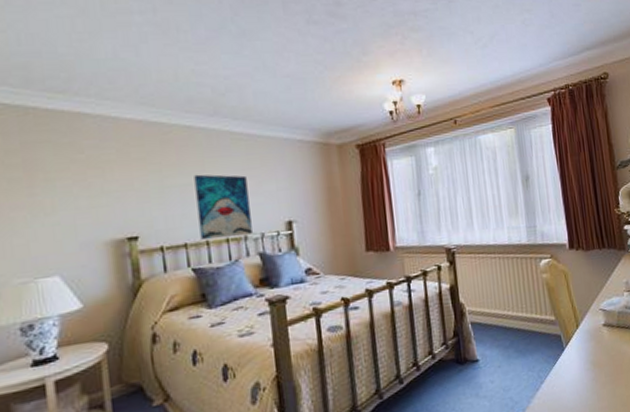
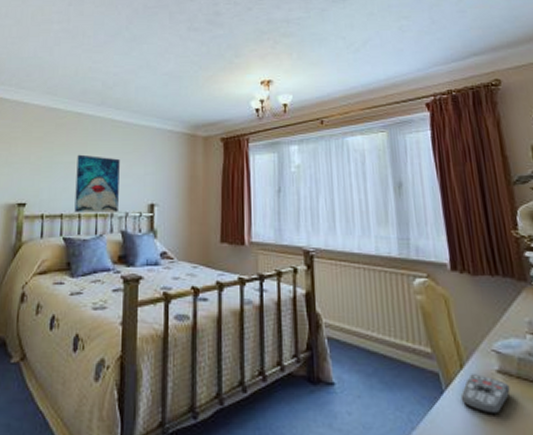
remote control: none [577,330,612,359] -> present [460,374,510,414]

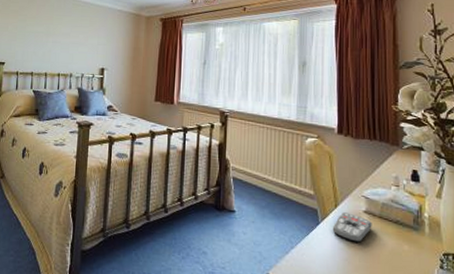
wall art: present [74,154,120,212] -> none [42,26,78,73]

